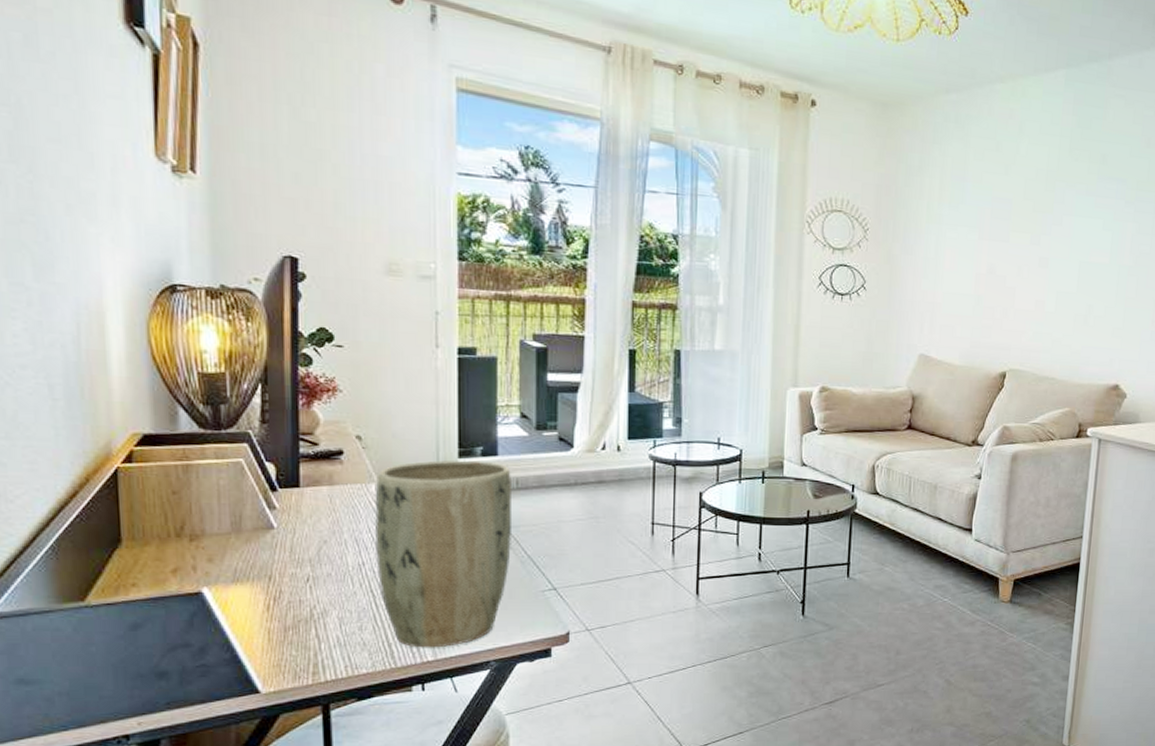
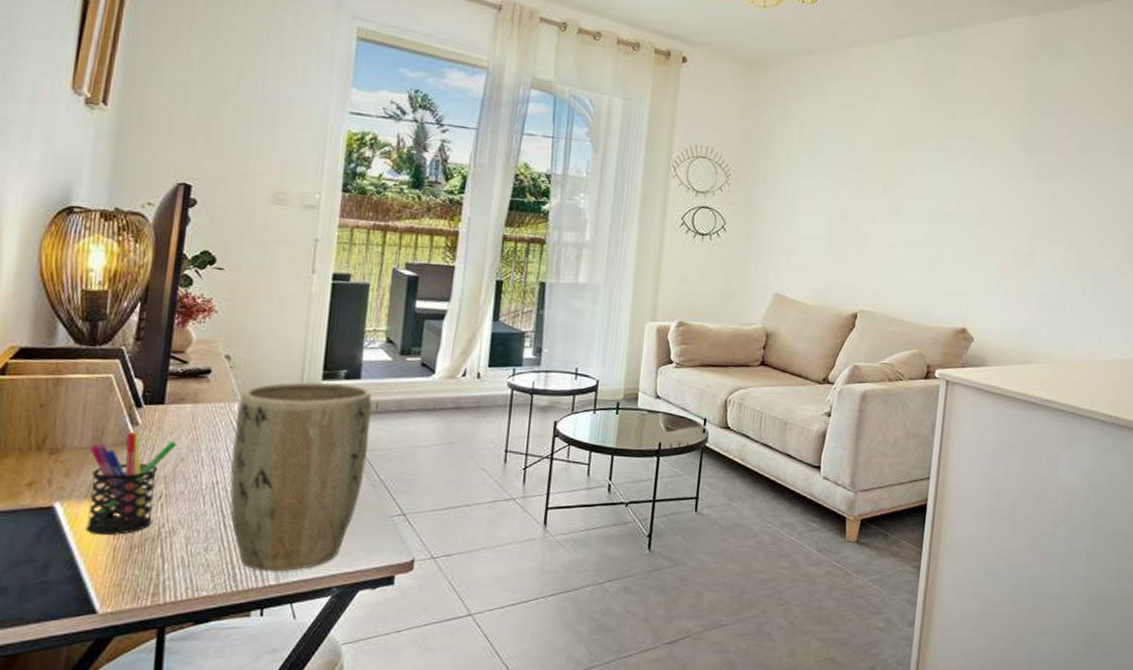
pen holder: none [230,515,319,619] -> present [85,431,178,536]

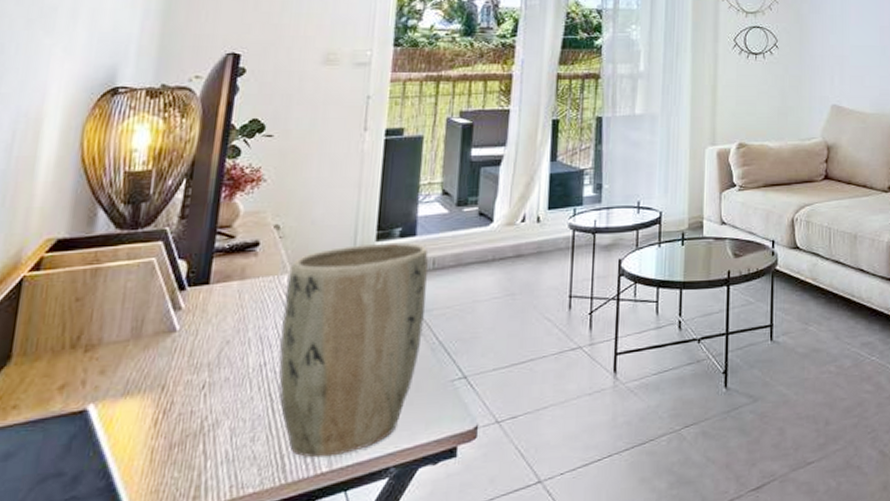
pen holder: present [85,431,178,536] -> none [120,316,223,437]

